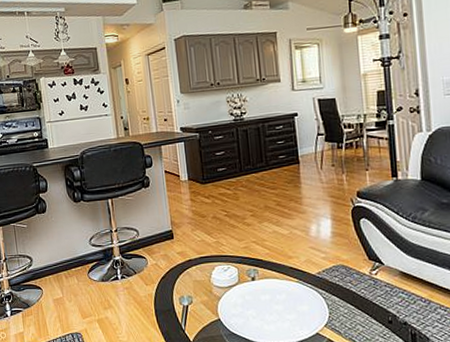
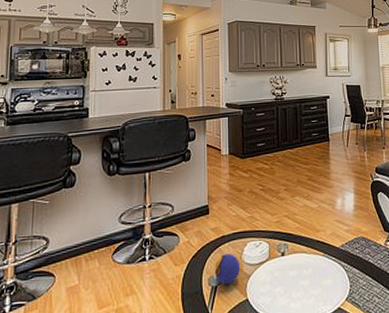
decorative ball: none [184,276,210,305] -> present [214,254,241,285]

